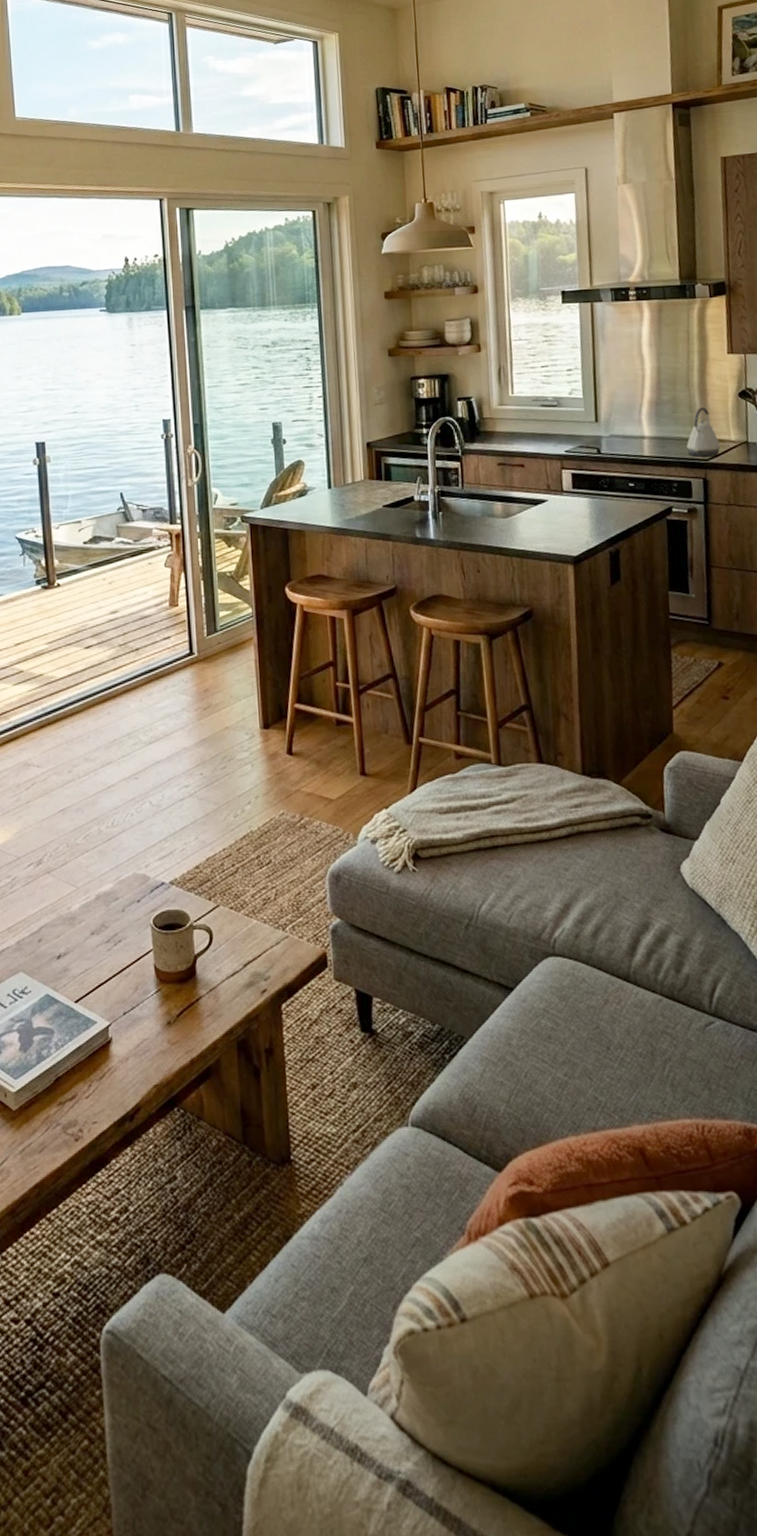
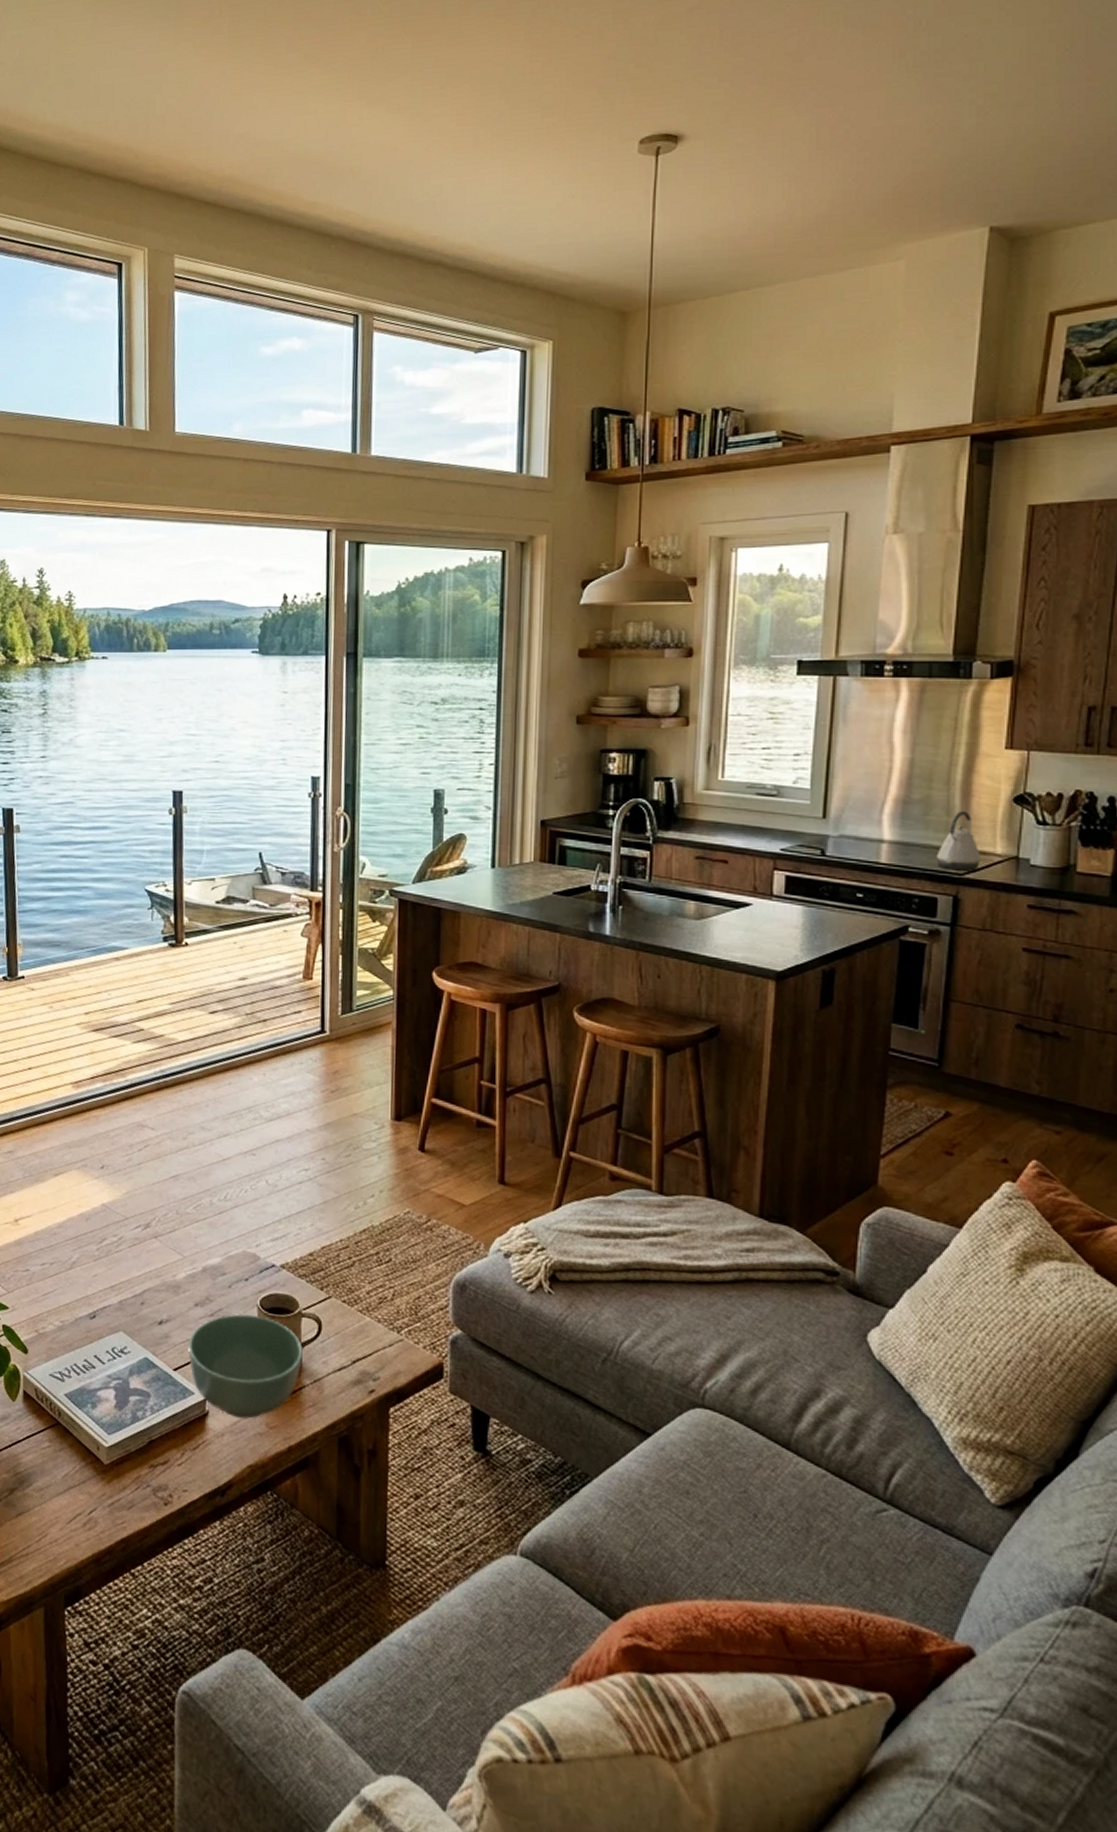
bowl: none [87,934,198,1039] -> present [188,1314,304,1419]

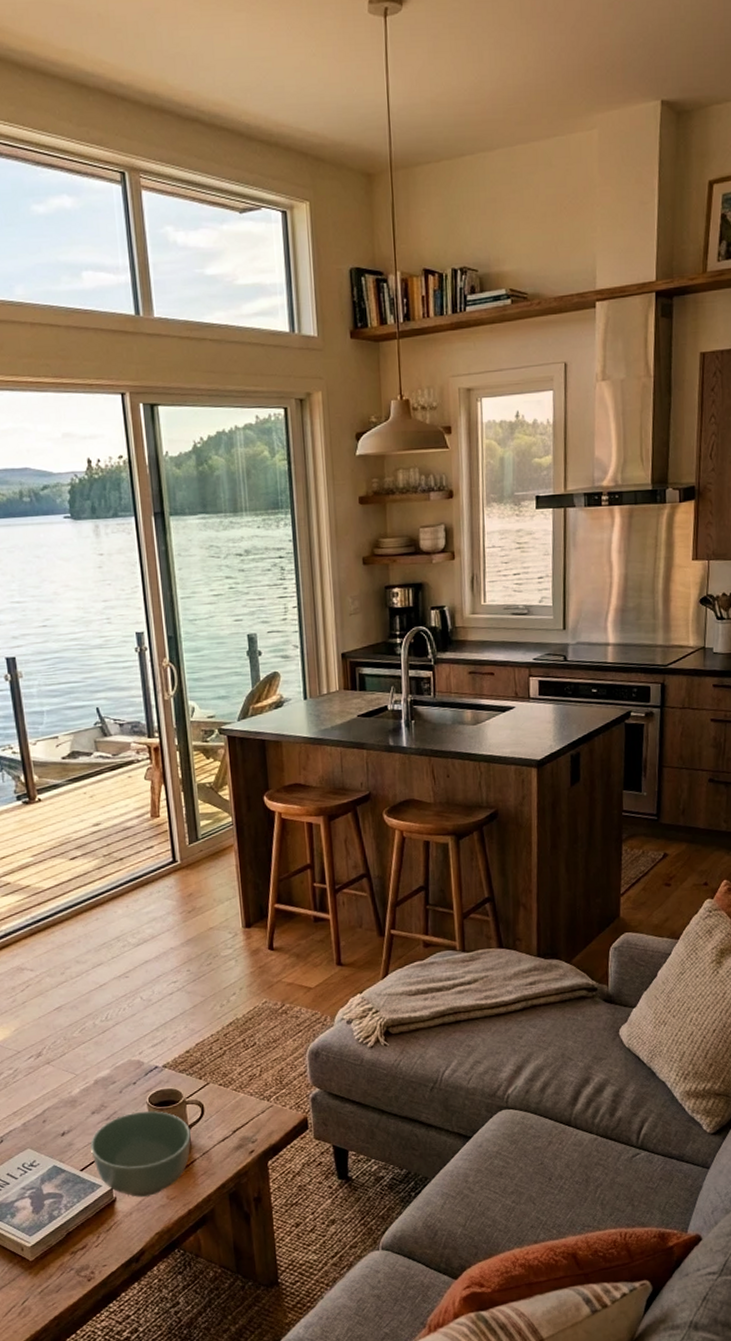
kettle: present [936,810,982,871] -> none [647,613,680,663]

